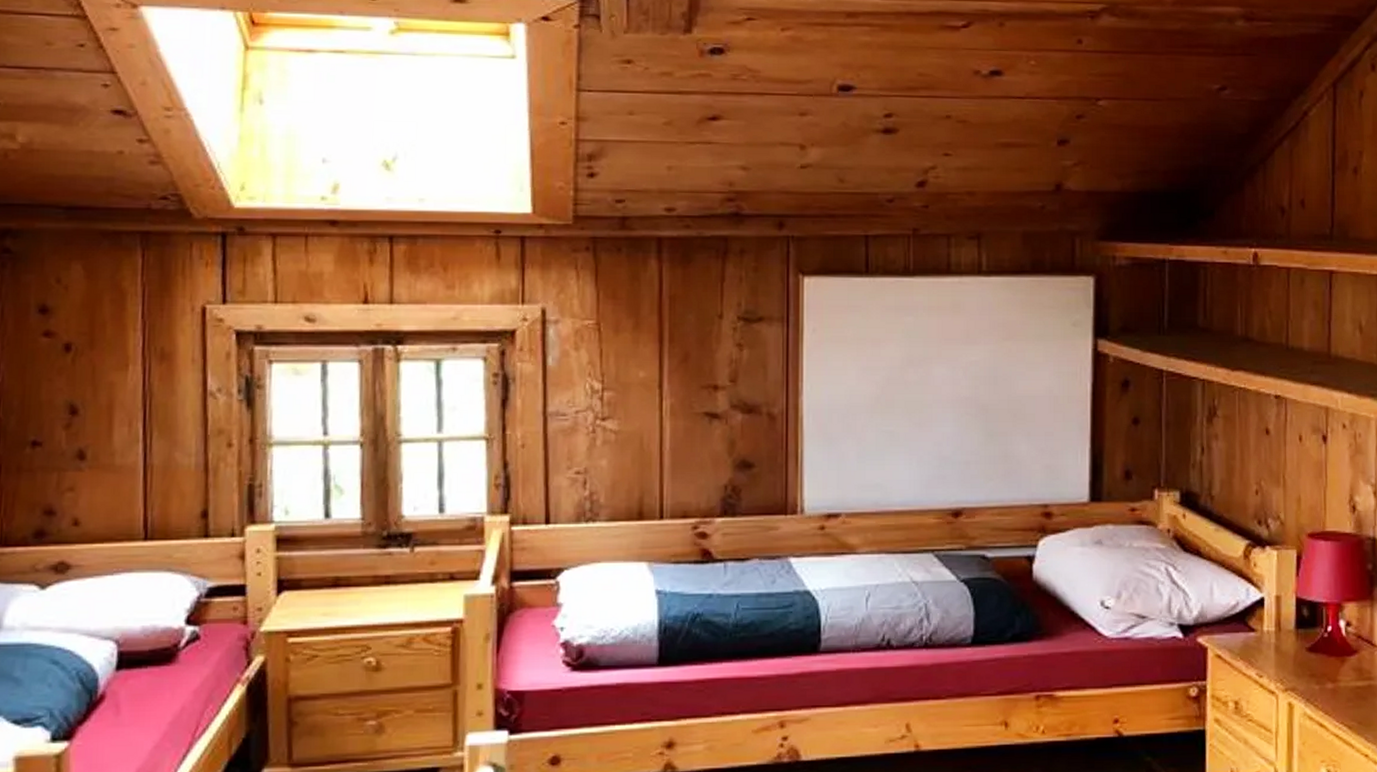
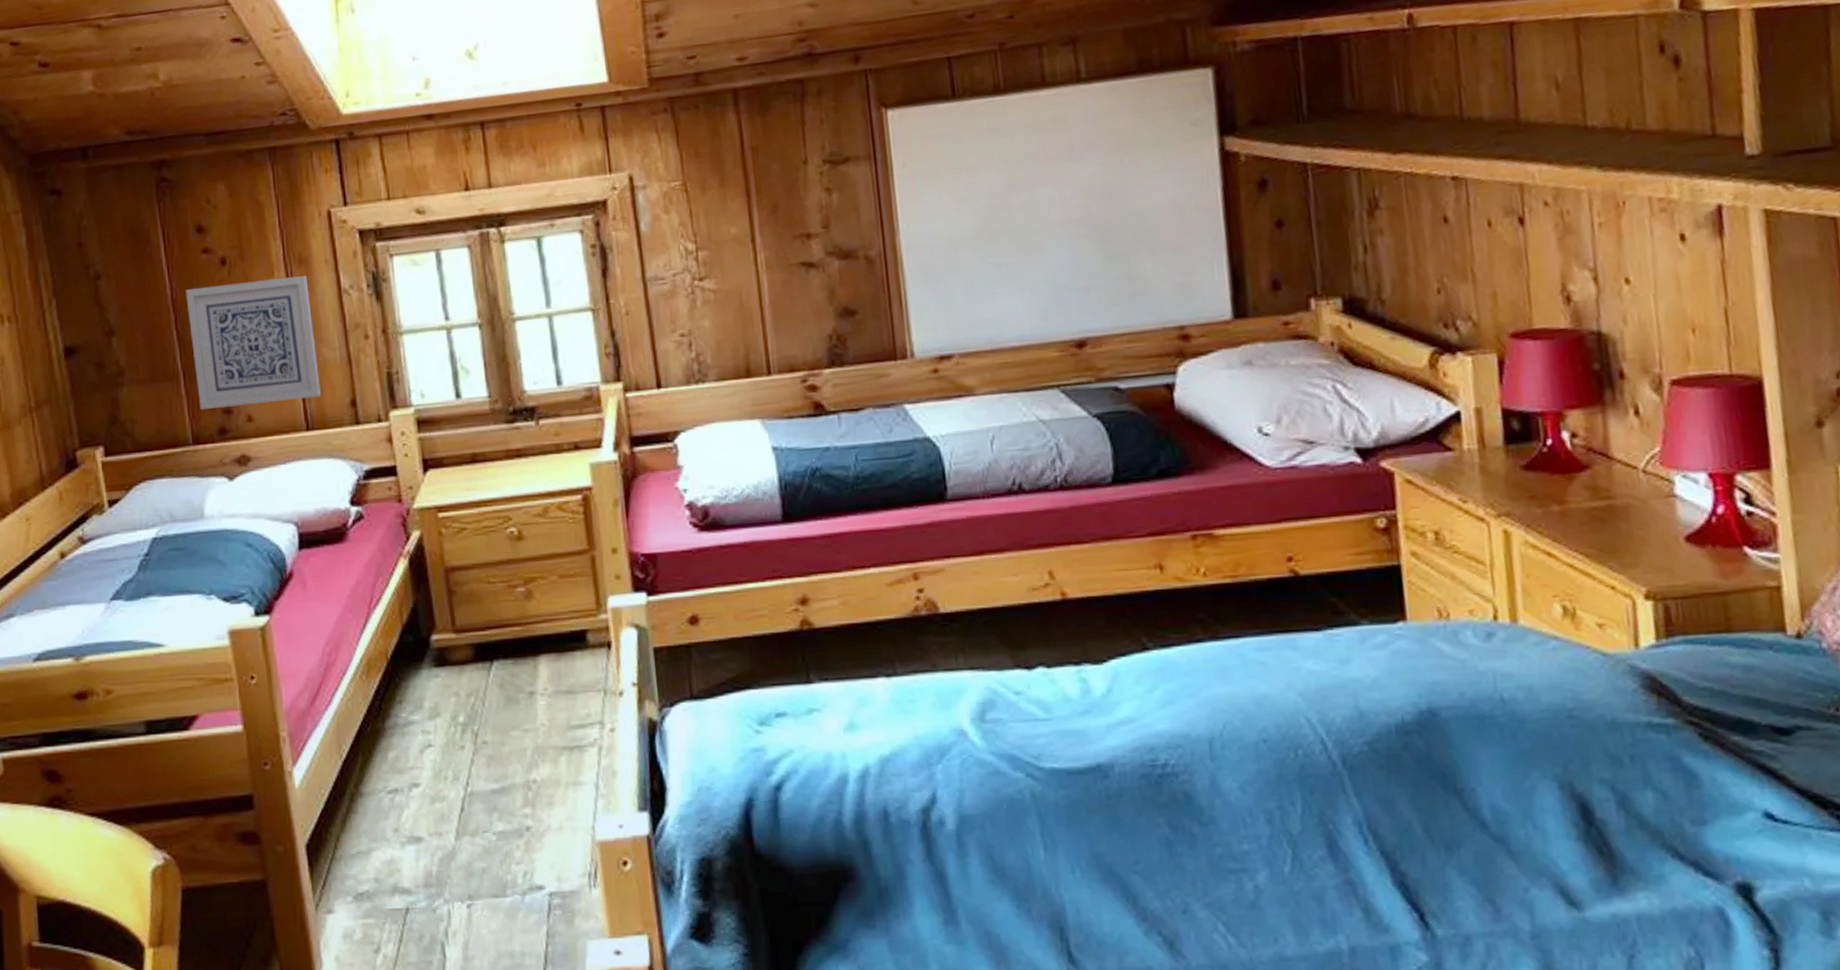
wall art: none [14,372,168,509] -> present [185,276,321,409]

